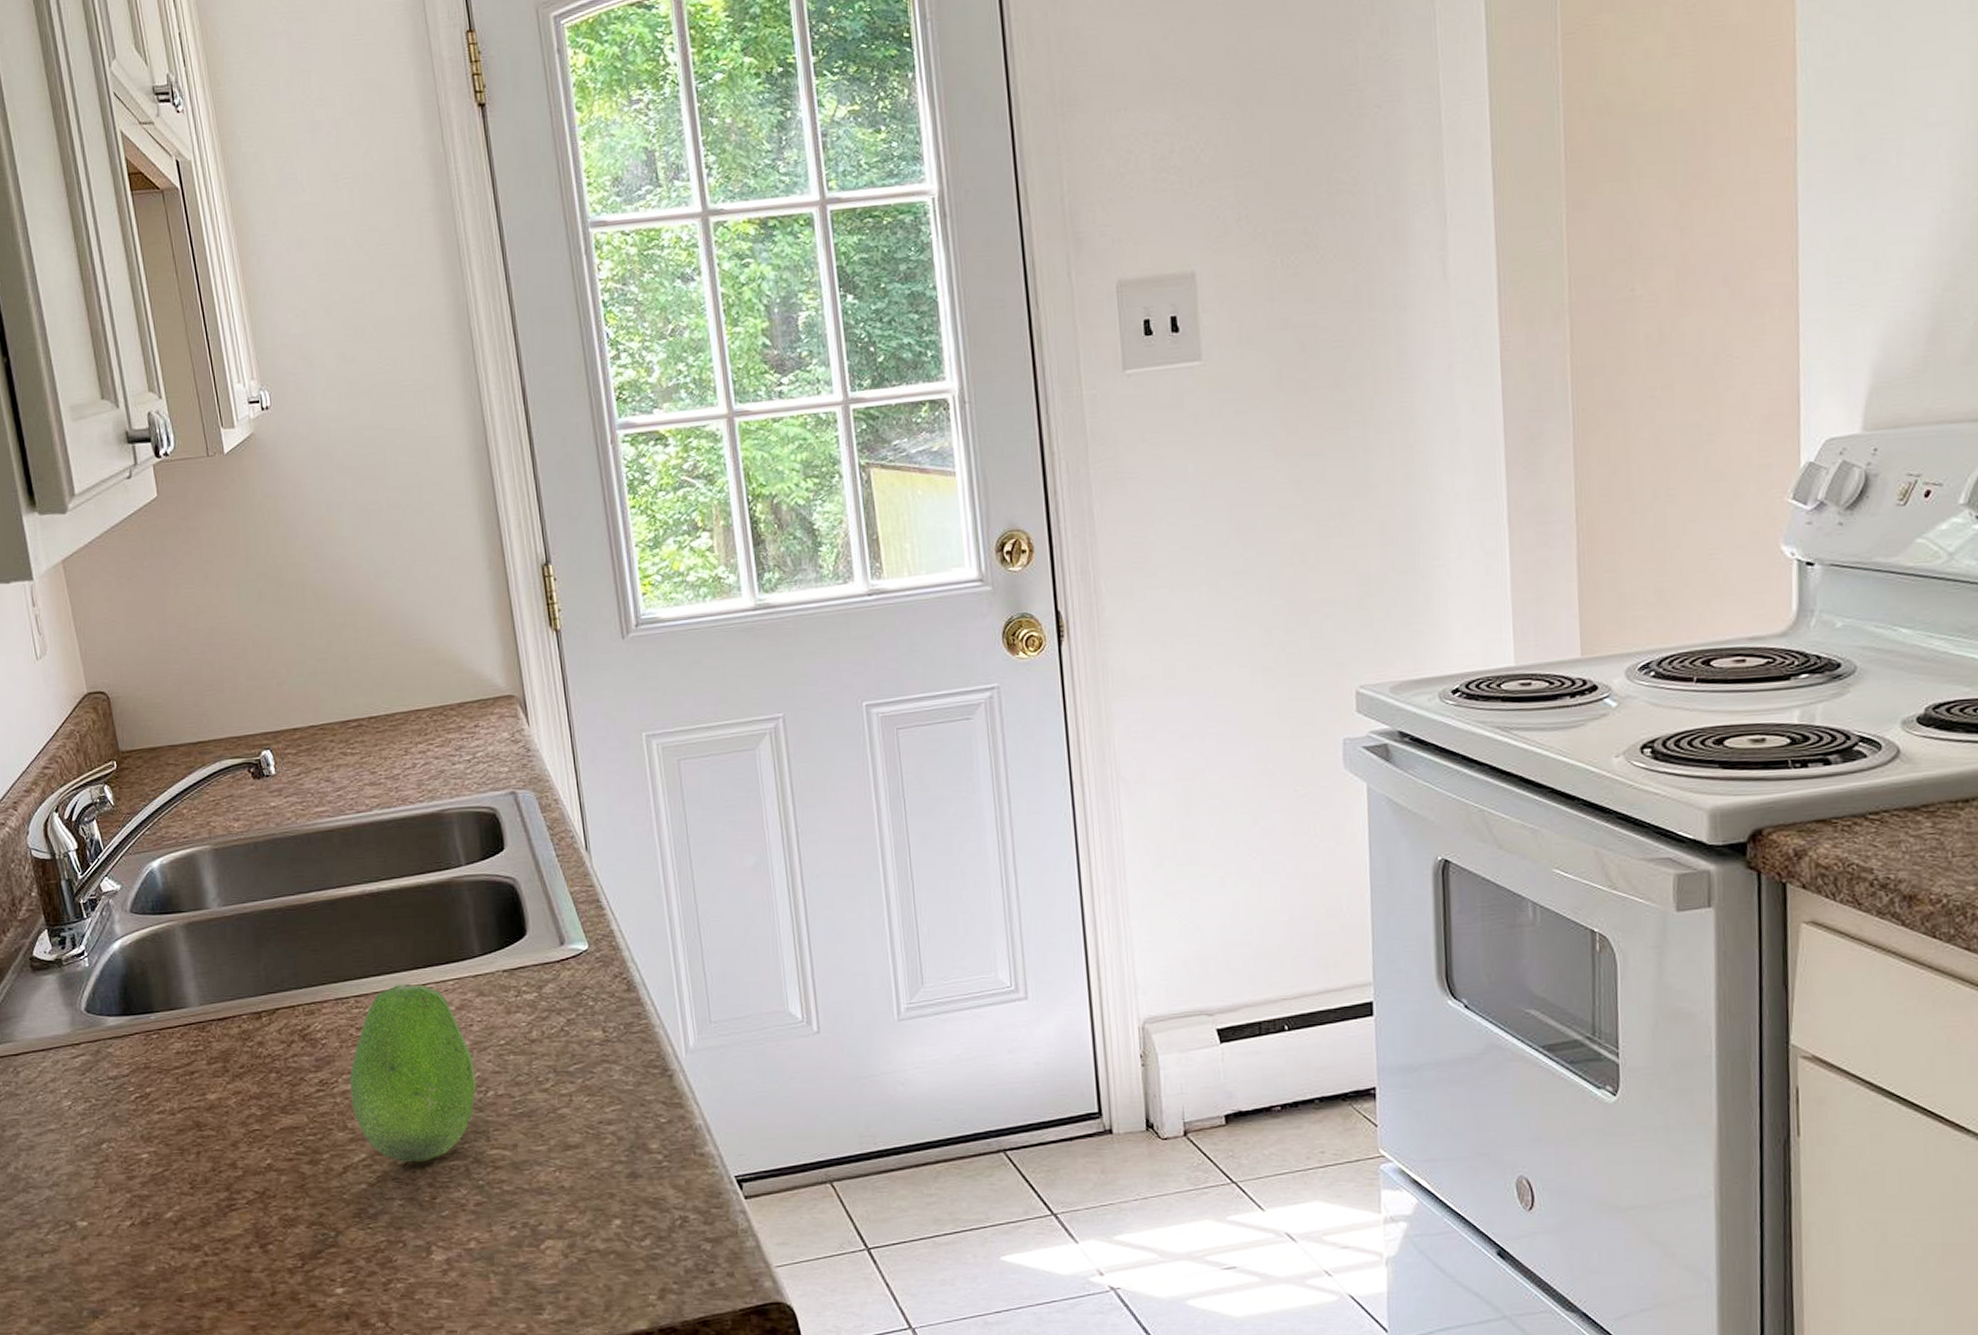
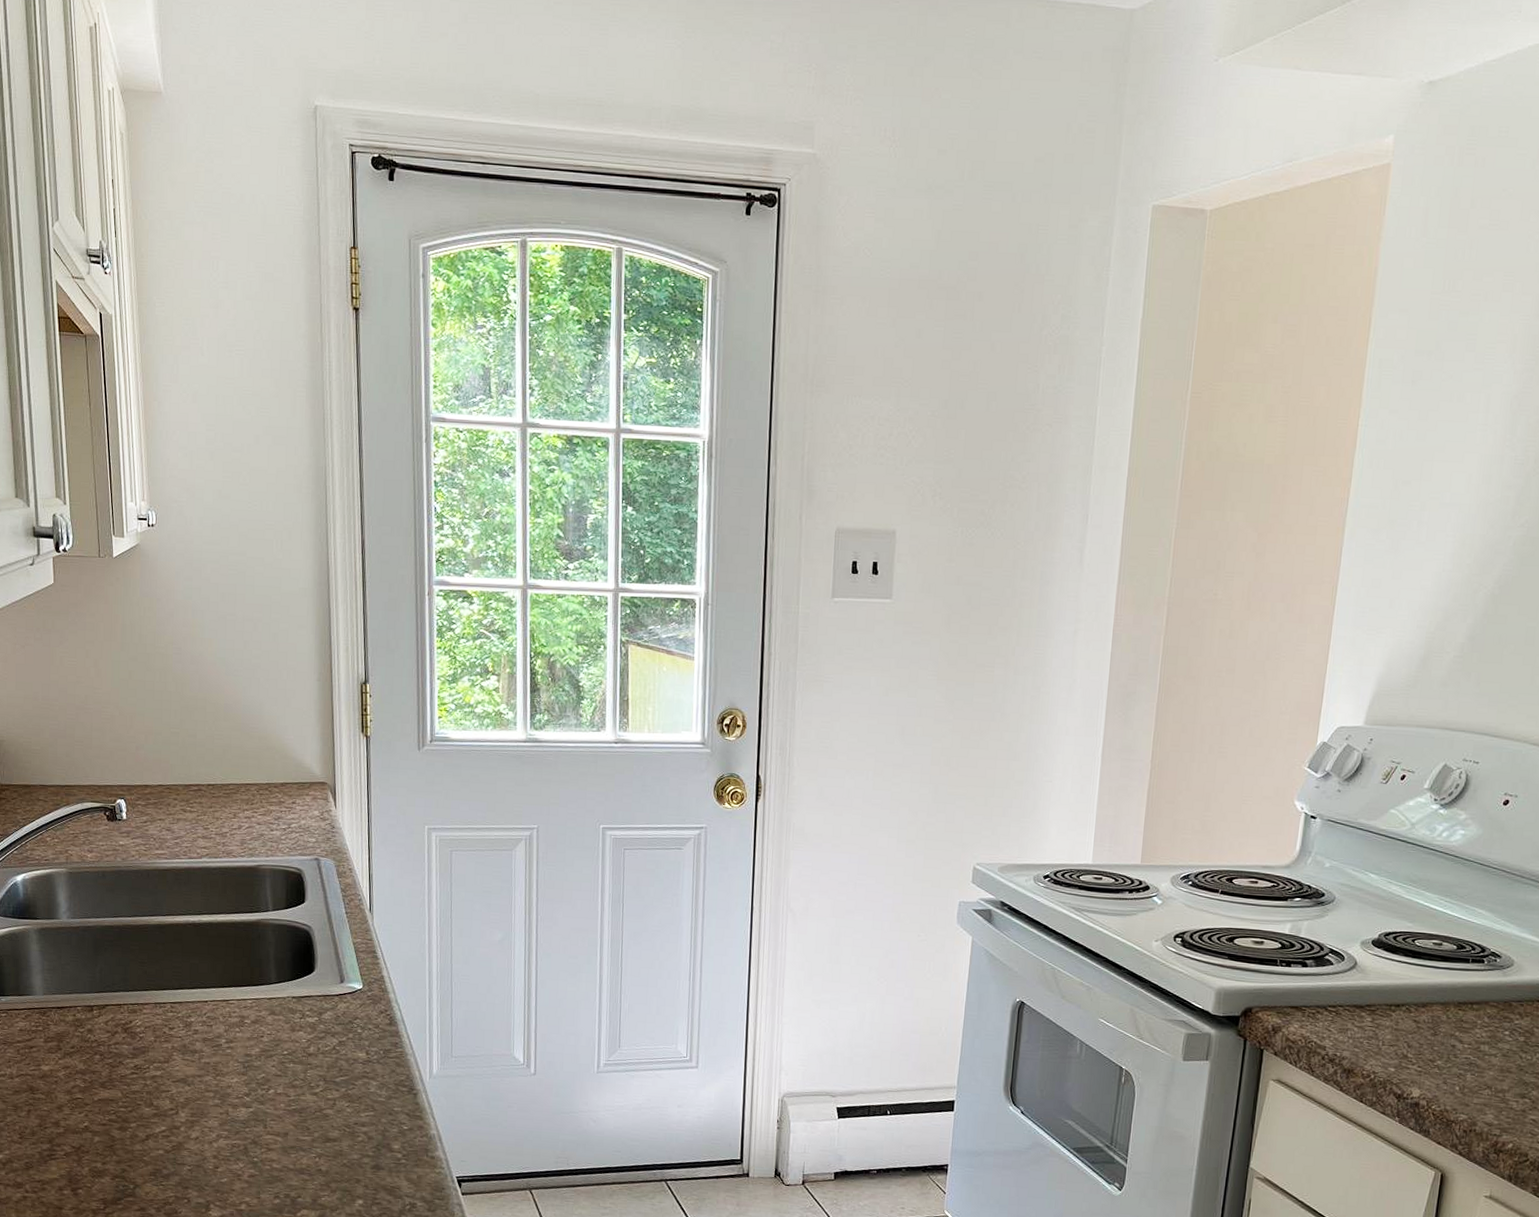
fruit: present [349,983,477,1162] -> none [159,997,261,1138]

